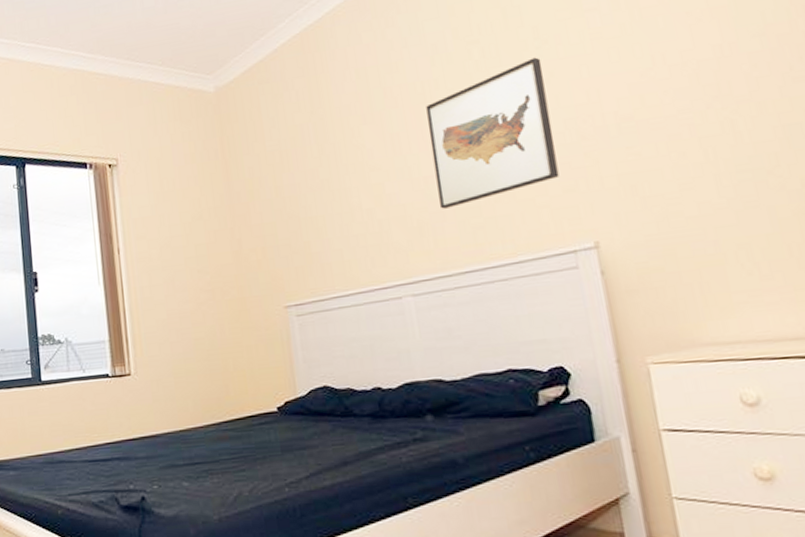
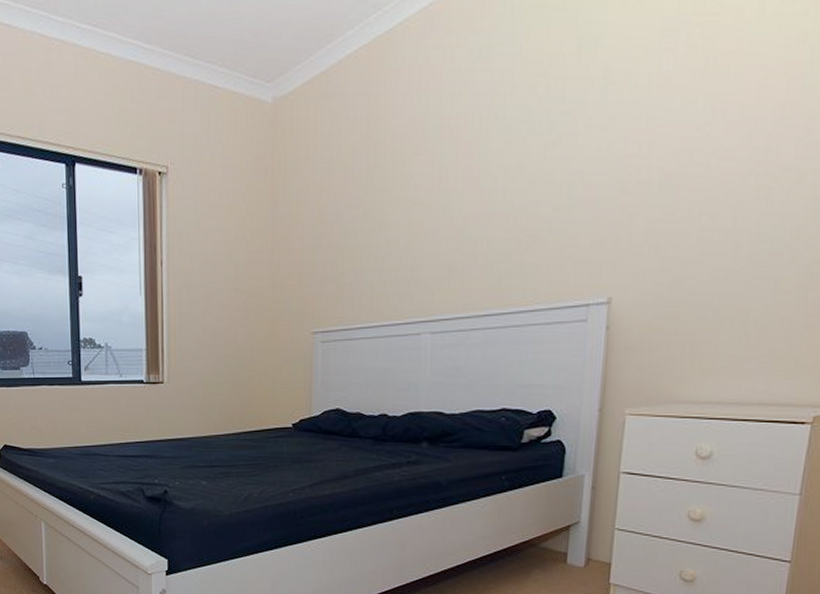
wall art: present [426,57,560,209] -> none [474,98,604,251]

